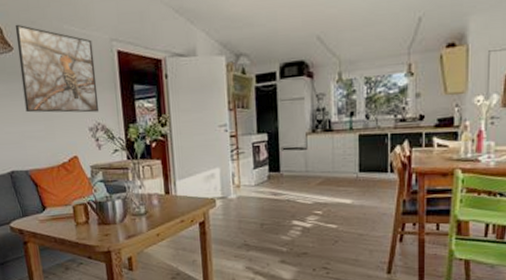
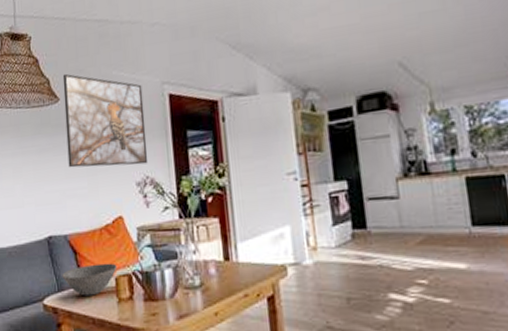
bowl: none [25,194,75,221] -> present [62,263,118,296]

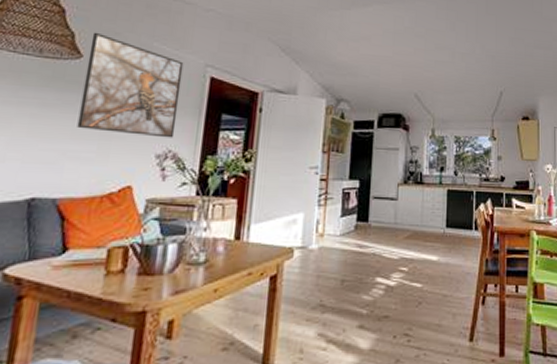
bowl: present [62,263,118,296] -> none [38,233,114,267]

